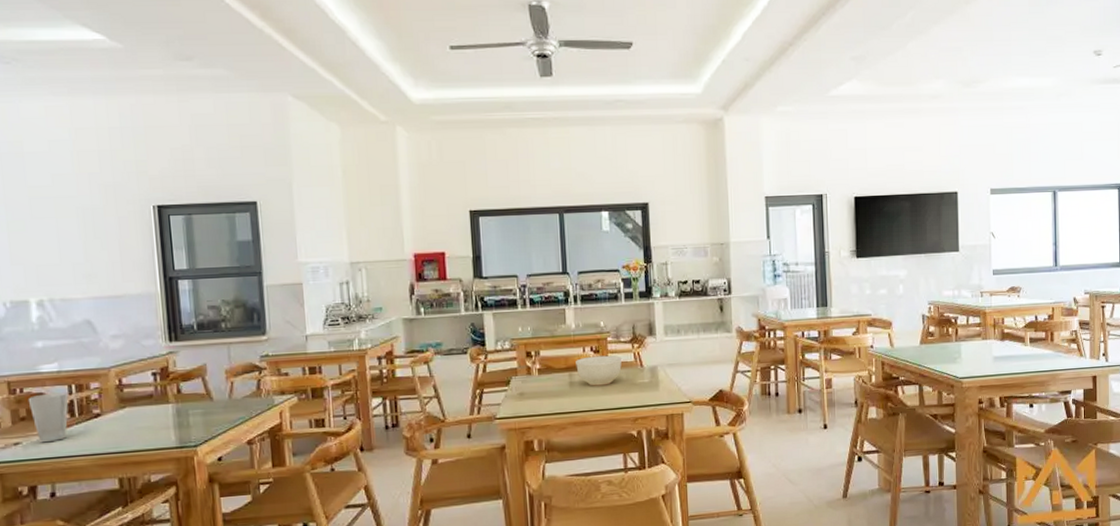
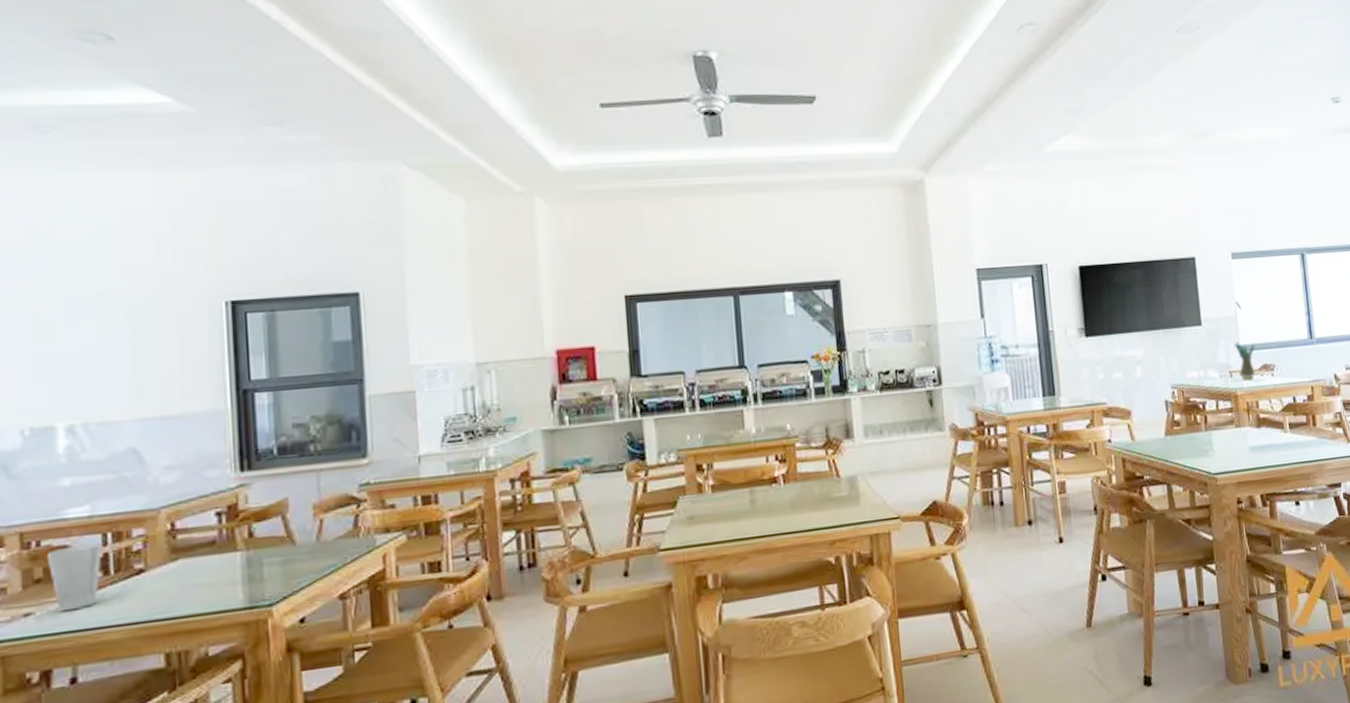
bowl: present [576,355,623,386] -> none [757,464,815,504]
vase: none [986,266,1005,301] -> present [1233,341,1255,382]

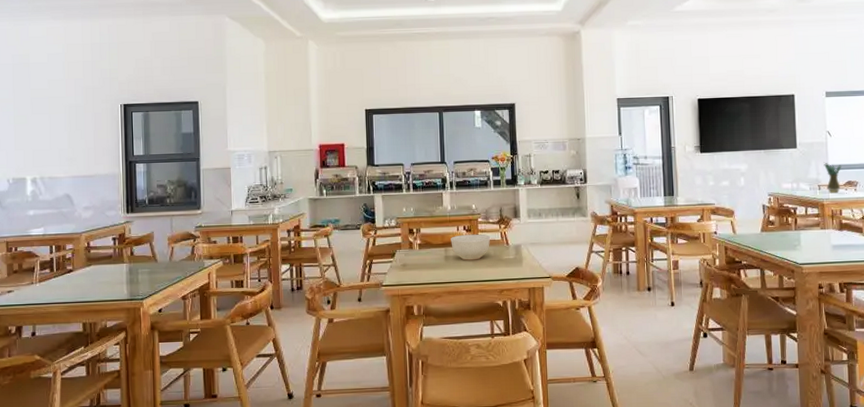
cup: present [46,543,102,612] -> none [20,251,50,292]
bowl: none [757,464,815,504] -> present [451,234,491,261]

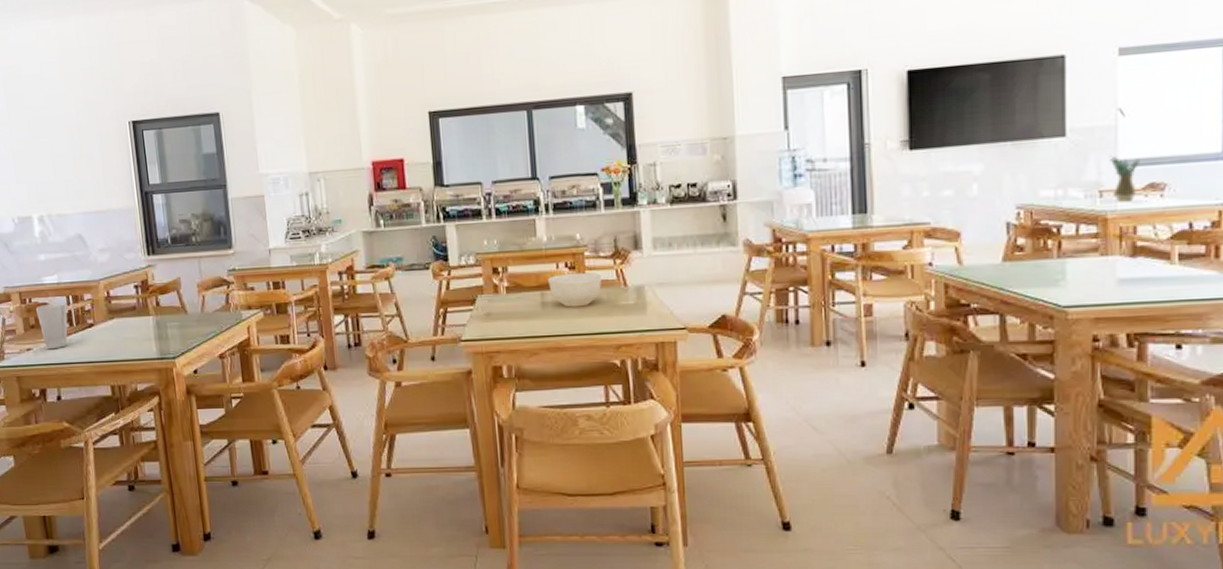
cup: none [20,251,50,292] -> present [35,303,68,350]

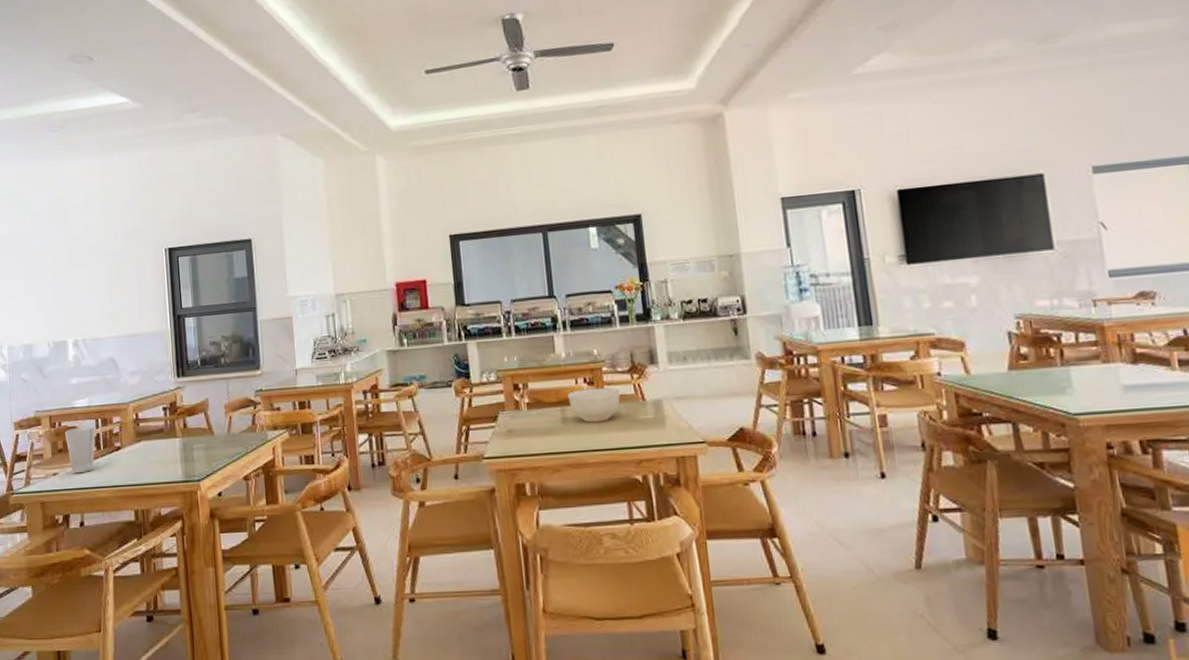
vase: present [1109,155,1140,203] -> none [1097,266,1129,312]

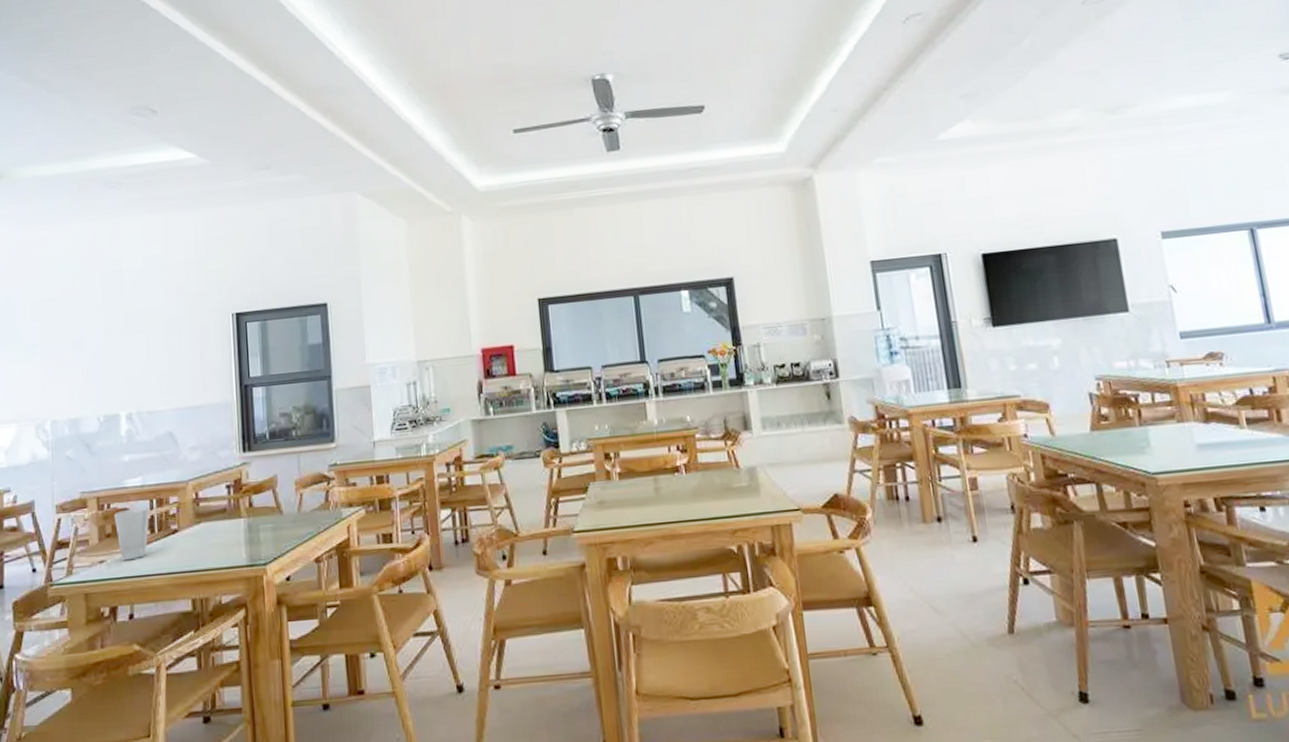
bowl: present [568,387,621,423] -> none [660,454,715,492]

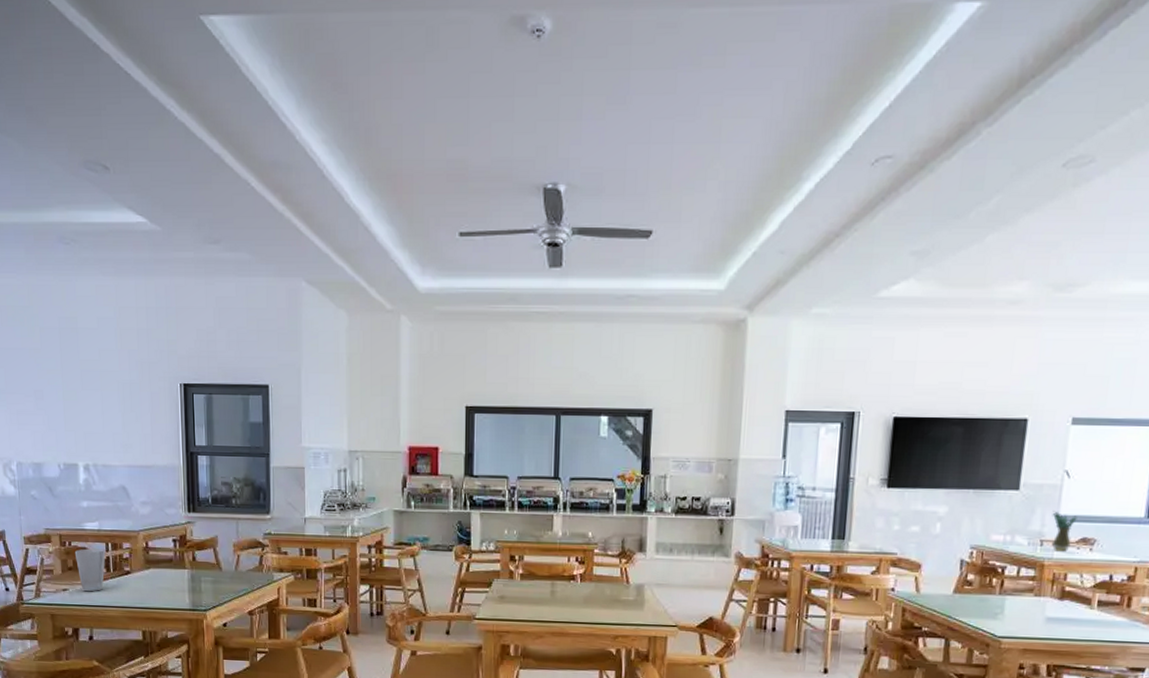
vase: none [1169,328,1199,372] -> present [1052,511,1077,553]

